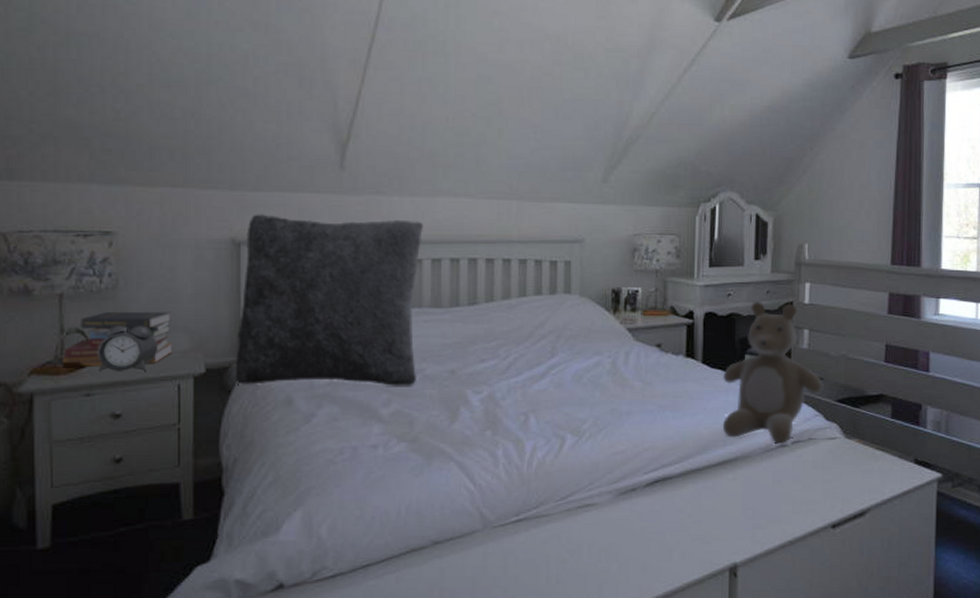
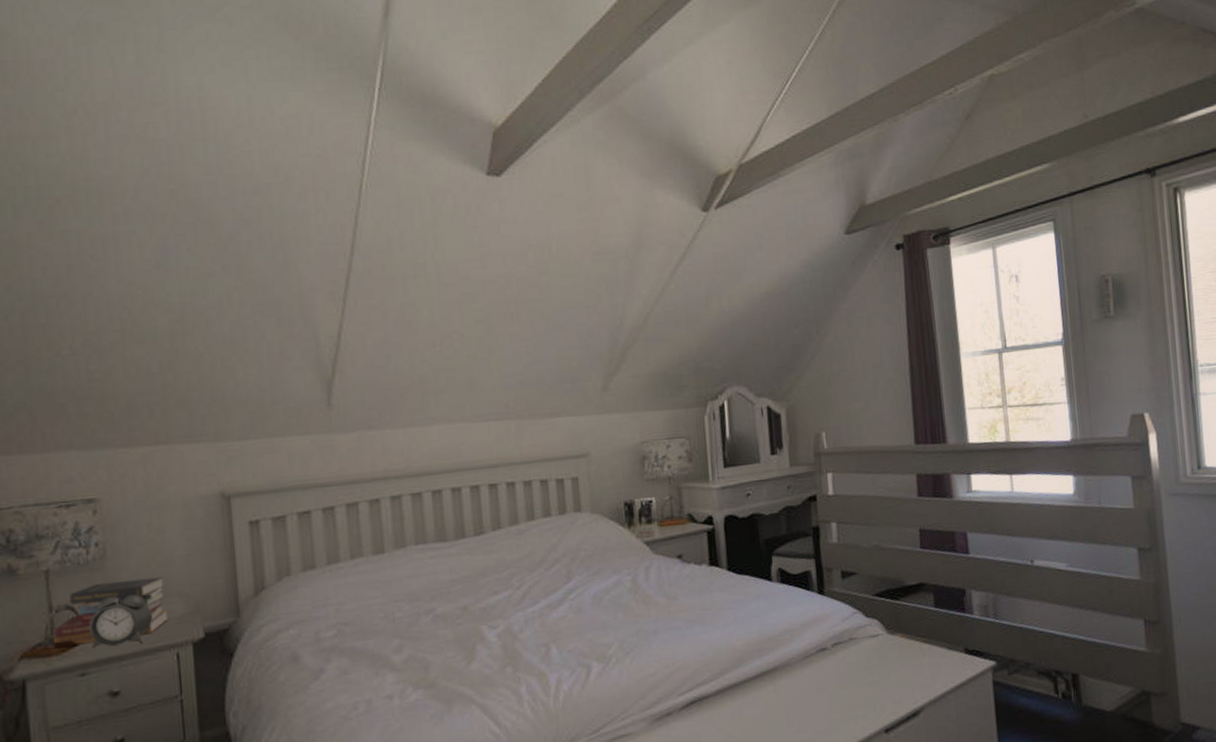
pillow: present [235,214,424,386] -> none [235,453,427,646]
teddy bear: present [722,301,823,445] -> none [751,496,859,649]

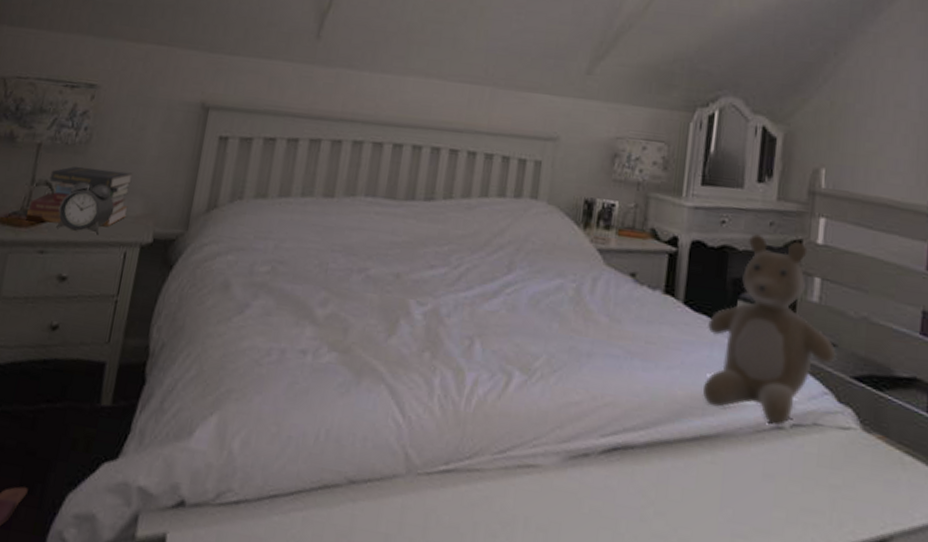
teddy bear: none [751,496,859,649] -> present [702,234,836,427]

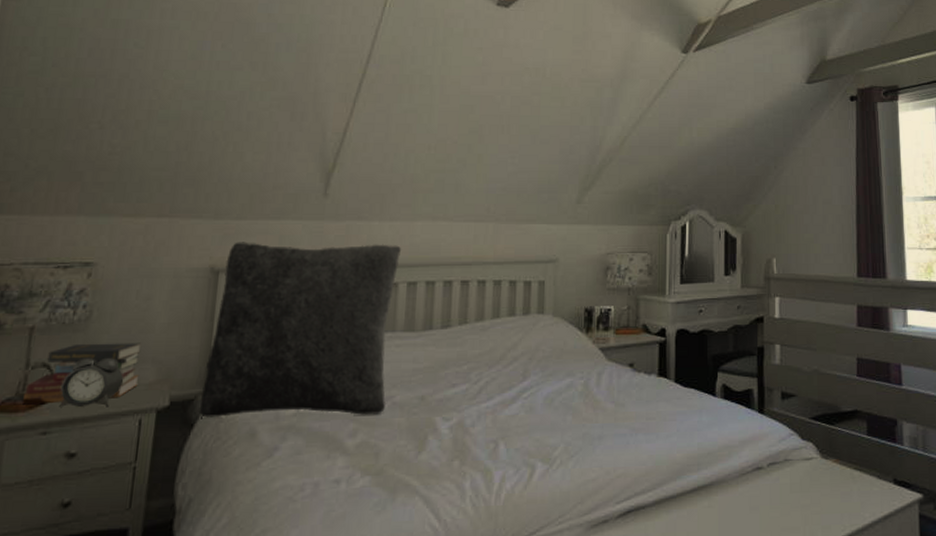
pillow: none [178,78,391,286] -> present [198,242,402,418]
teddy bear: present [702,234,836,427] -> none [696,317,797,468]

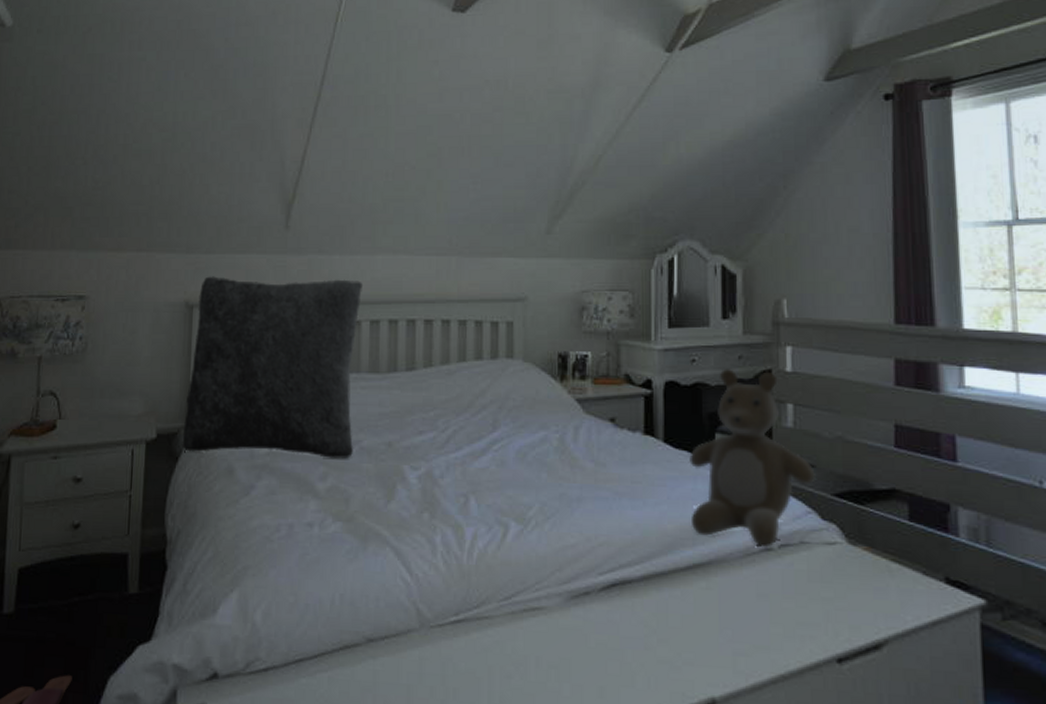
books: present [23,342,142,405] -> none [37,374,130,430]
alarm clock: present [59,358,125,407] -> none [65,389,117,435]
teddy bear: none [696,317,797,468] -> present [689,369,815,548]

